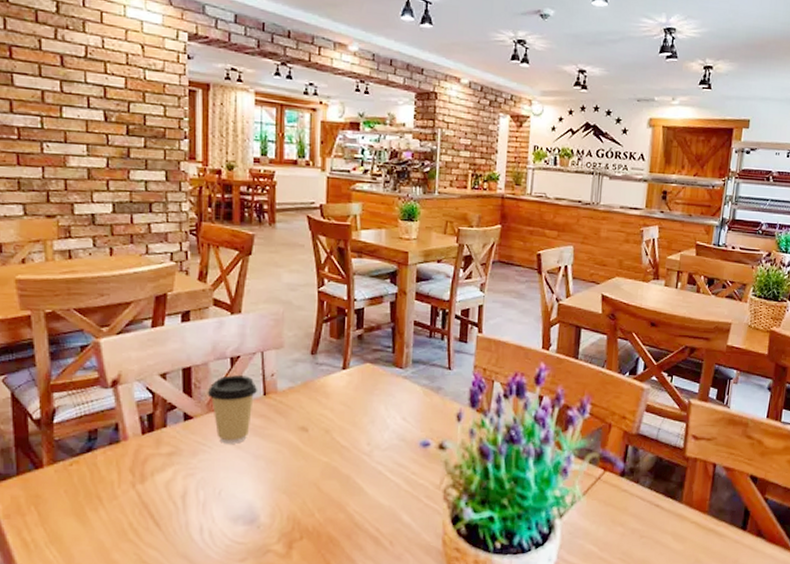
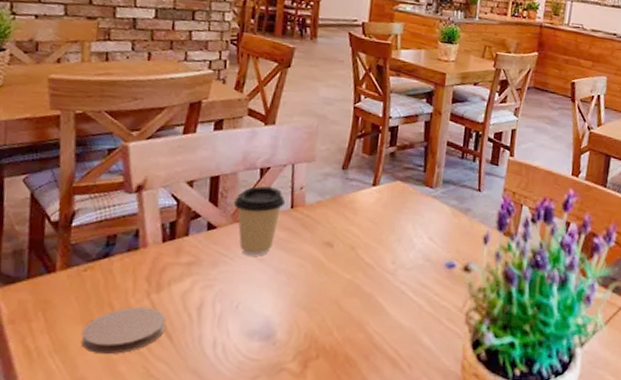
coaster: none [75,497,153,544] -> present [81,306,166,355]

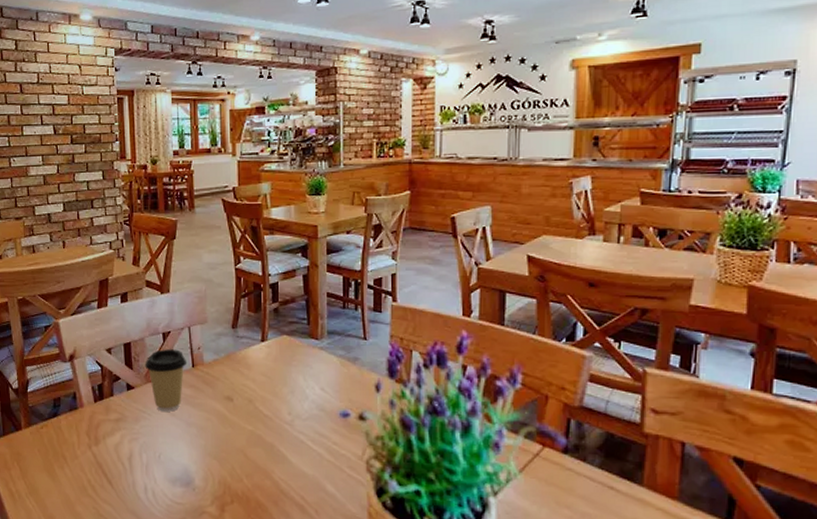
coaster: present [81,306,166,355] -> none [46,457,106,497]

